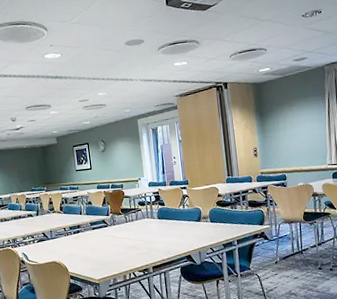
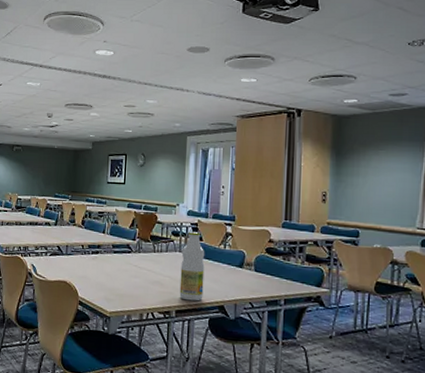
bottle: none [149,198,173,257] -> present [179,231,205,301]

